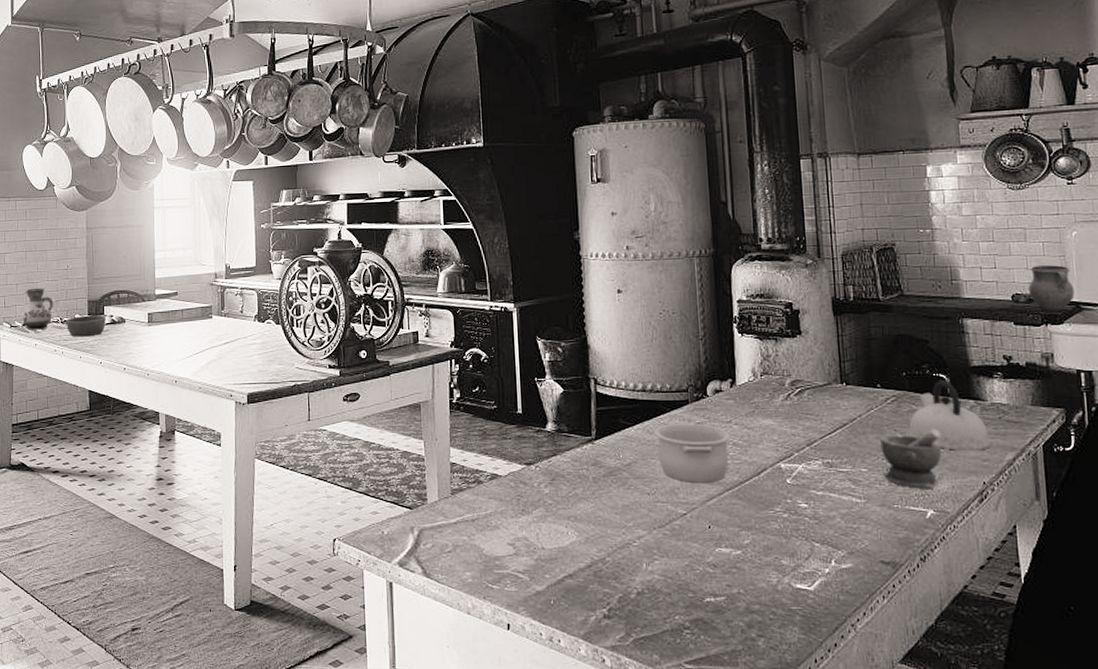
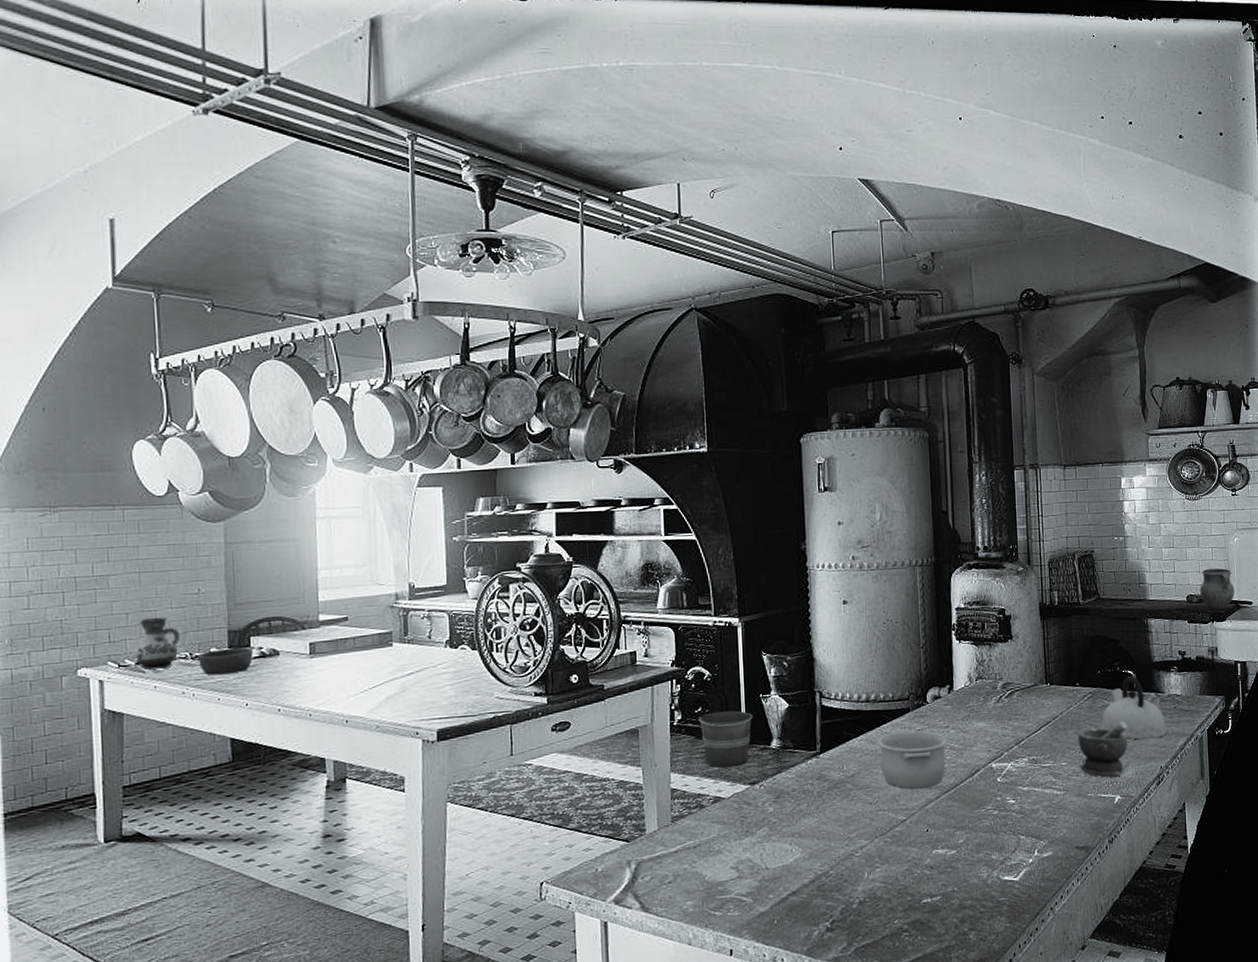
bucket: none [475,392,529,447] -> present [698,710,754,768]

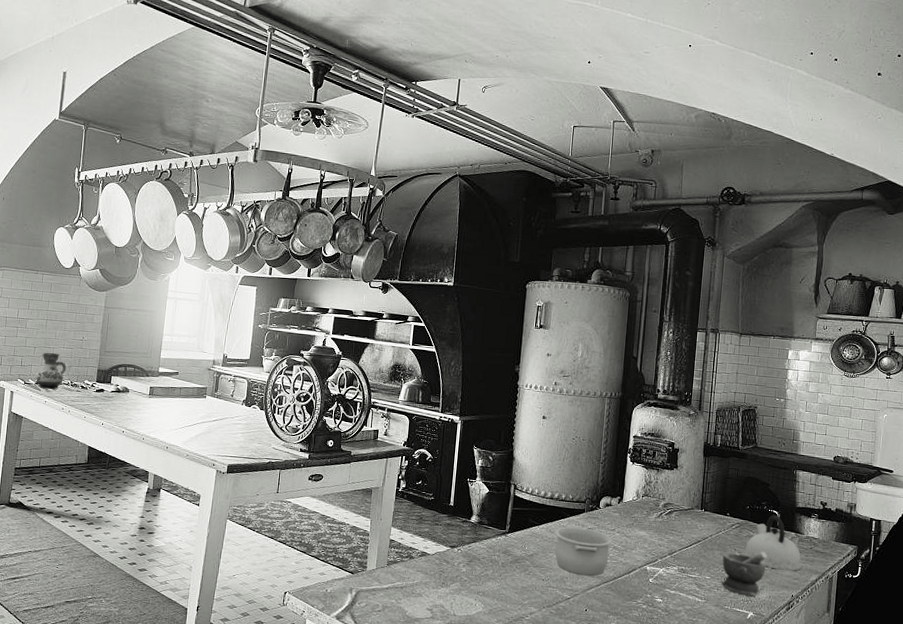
wooden bowl: present [198,647,253,675] -> none [76,381,112,401]
bucket: present [698,710,754,768] -> none [418,486,461,532]
ceramic jug: present [1200,568,1235,610] -> none [846,437,878,473]

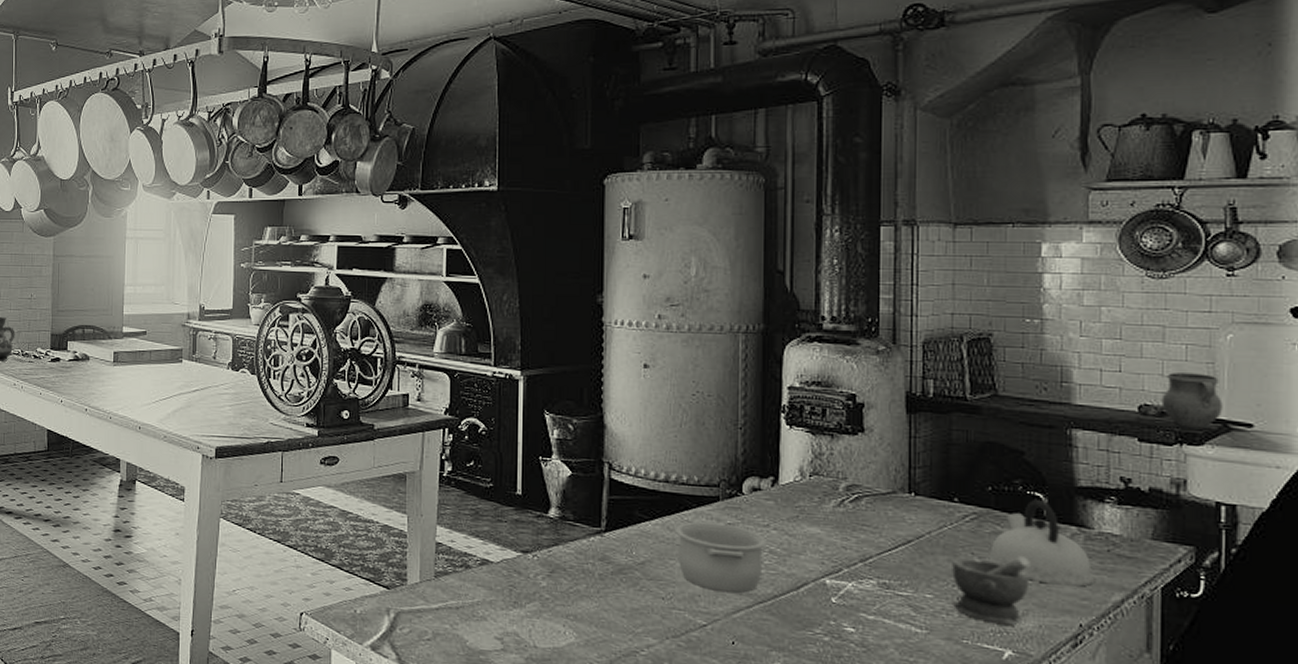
ceramic jug: none [846,437,878,473] -> present [1161,372,1223,430]

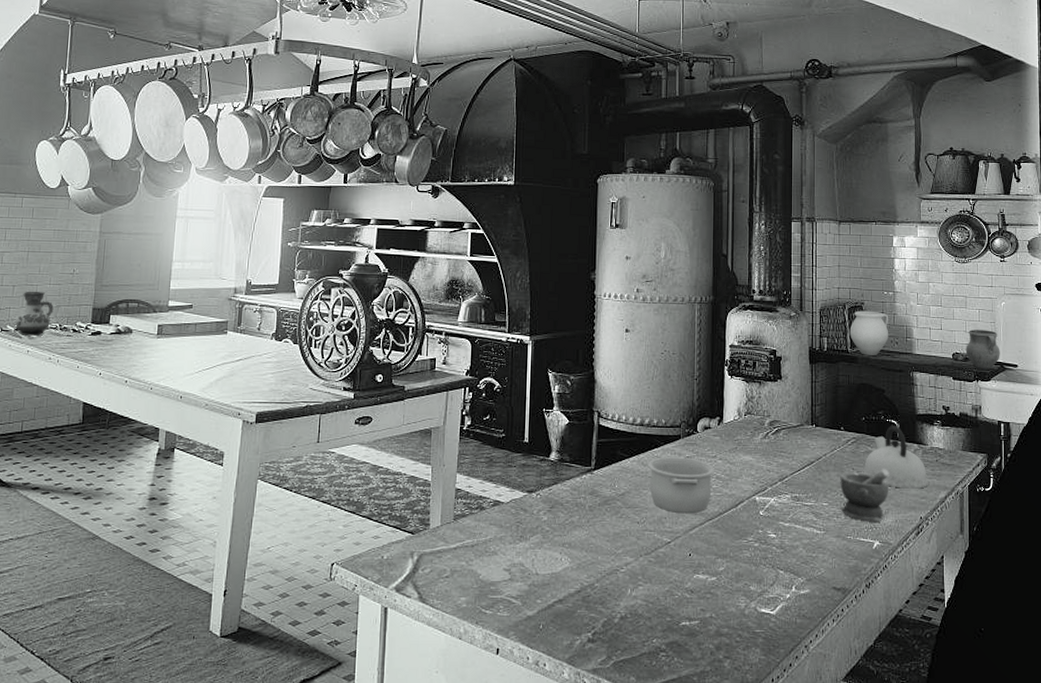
jug: none [969,344,1033,405] -> present [849,310,889,355]

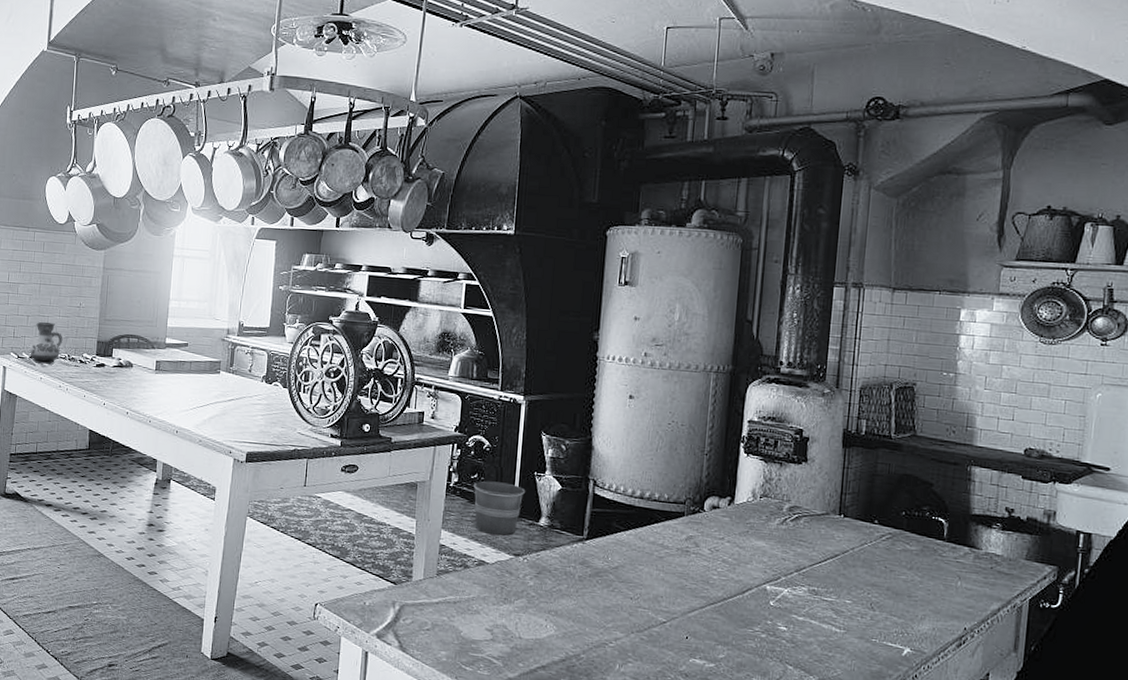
bucket: none [485,421,536,475] -> present [473,481,526,536]
cooking pot: present [647,456,714,514] -> none [645,533,721,595]
mortar and pestle: present [840,469,890,522] -> none [866,570,930,628]
jug: present [849,310,889,355] -> none [895,392,947,444]
kettle: present [863,425,928,489] -> none [897,523,979,597]
ceramic jug: present [966,330,1000,370] -> none [1042,423,1089,471]

